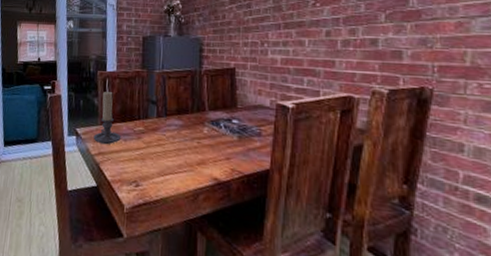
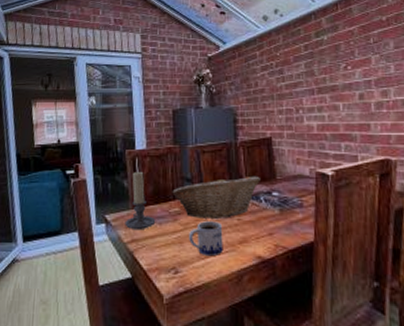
fruit basket: none [138,101,222,140] -> present [172,176,260,218]
mug: none [151,141,183,174] -> present [189,221,223,255]

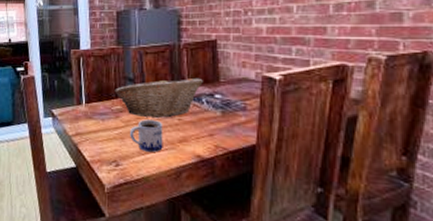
candle holder: present [125,171,156,231] -> none [70,70,99,125]

